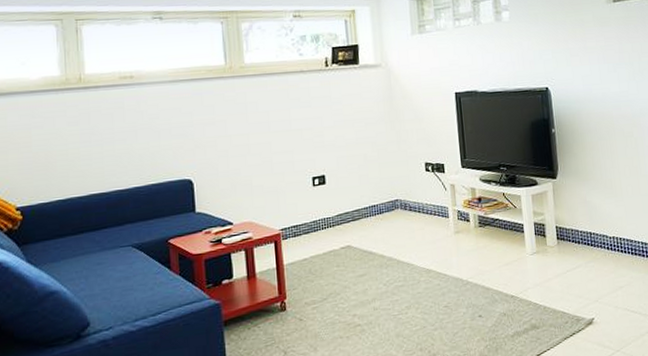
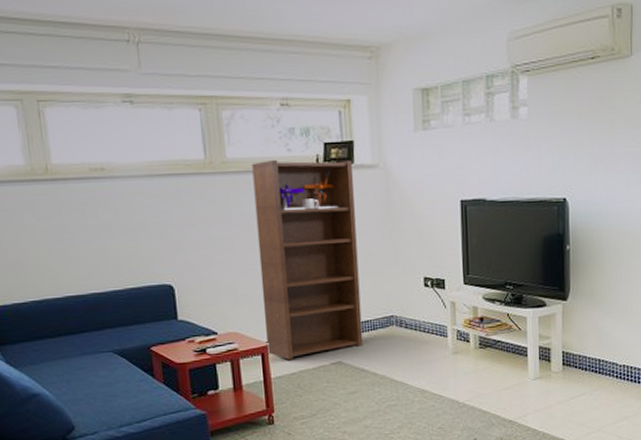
bookshelf: none [267,62,371,246] -> present [252,159,363,360]

